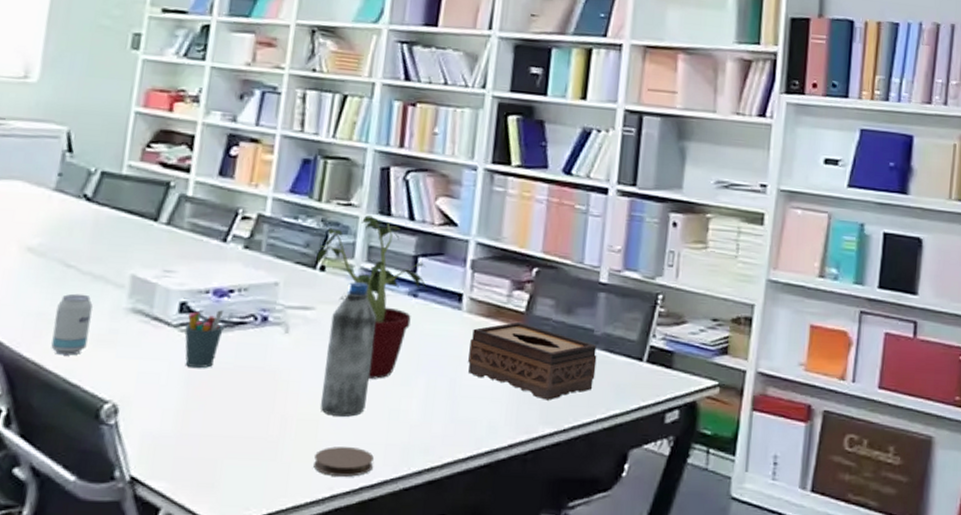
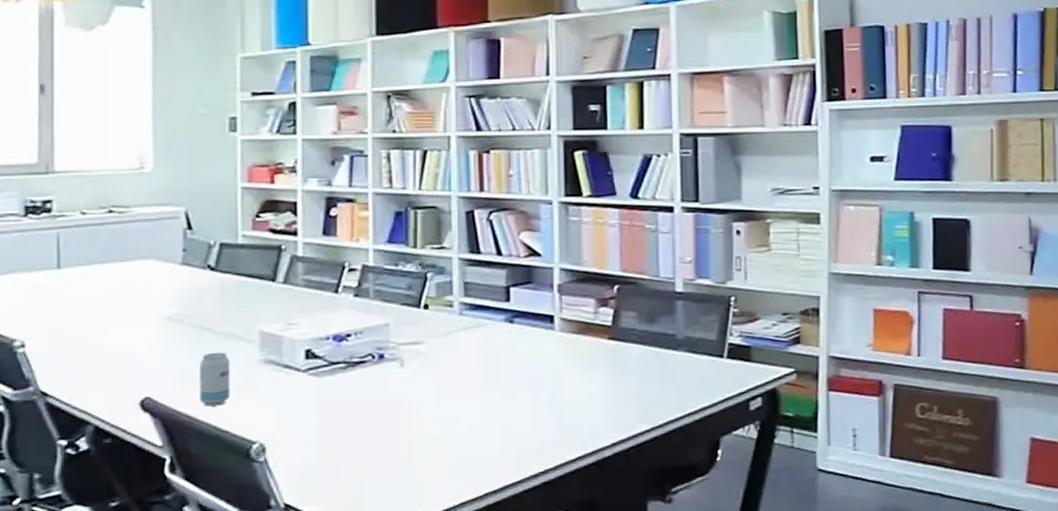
pen holder: present [184,309,225,369] -> none [313,352,346,406]
coaster: present [314,446,375,477] -> none [442,459,495,486]
potted plant: present [316,214,428,379] -> none [419,254,522,399]
water bottle: present [320,282,377,417] -> none [440,315,481,434]
tissue box: present [468,321,597,400] -> none [566,334,682,401]

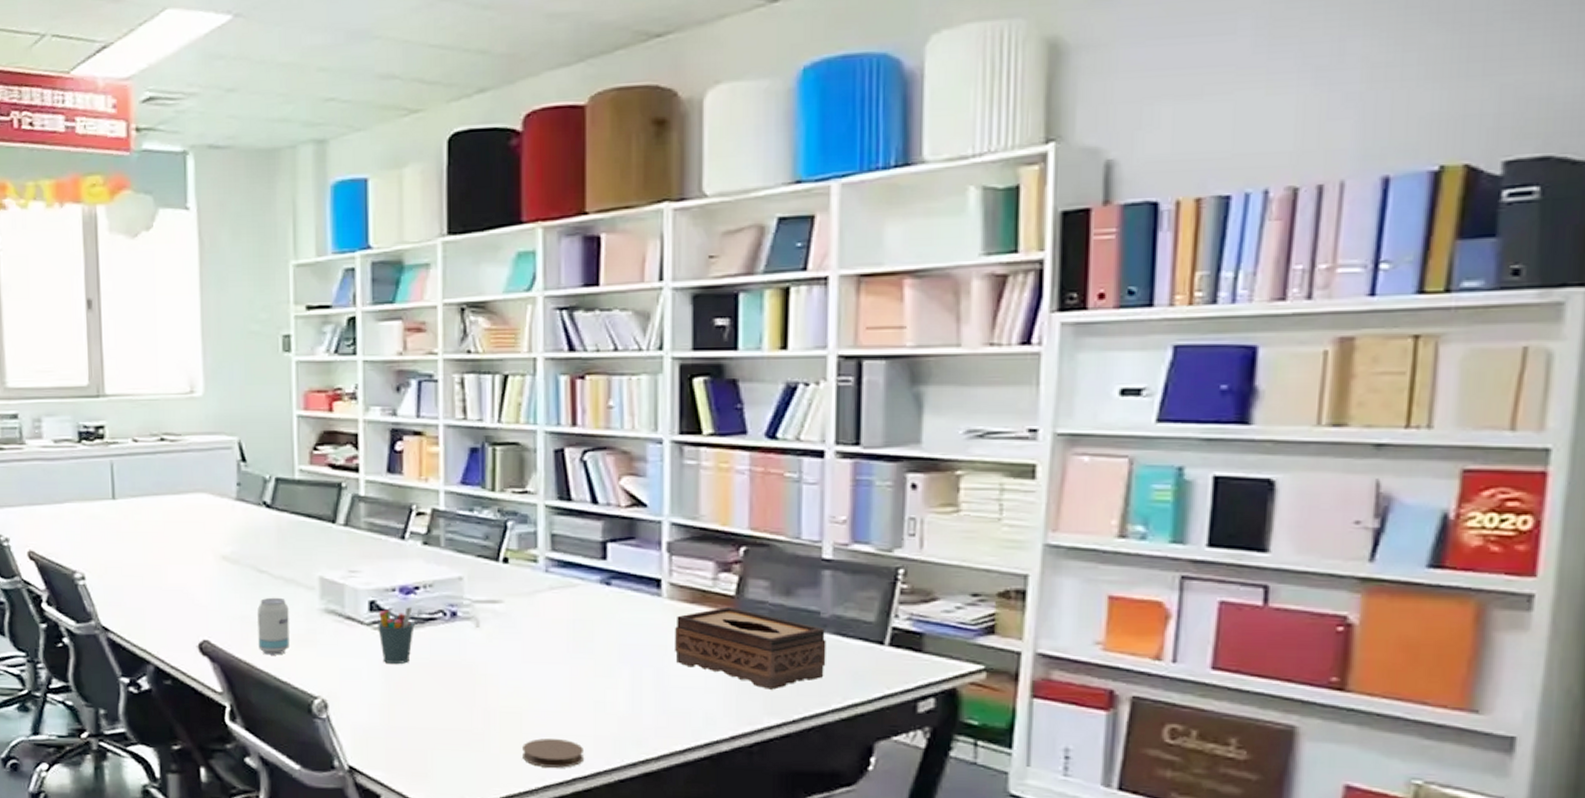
pen holder: none [313,352,346,406] -> present [378,606,415,665]
coaster: none [442,459,495,486] -> present [523,738,585,768]
tissue box: none [566,334,682,401] -> present [675,606,826,690]

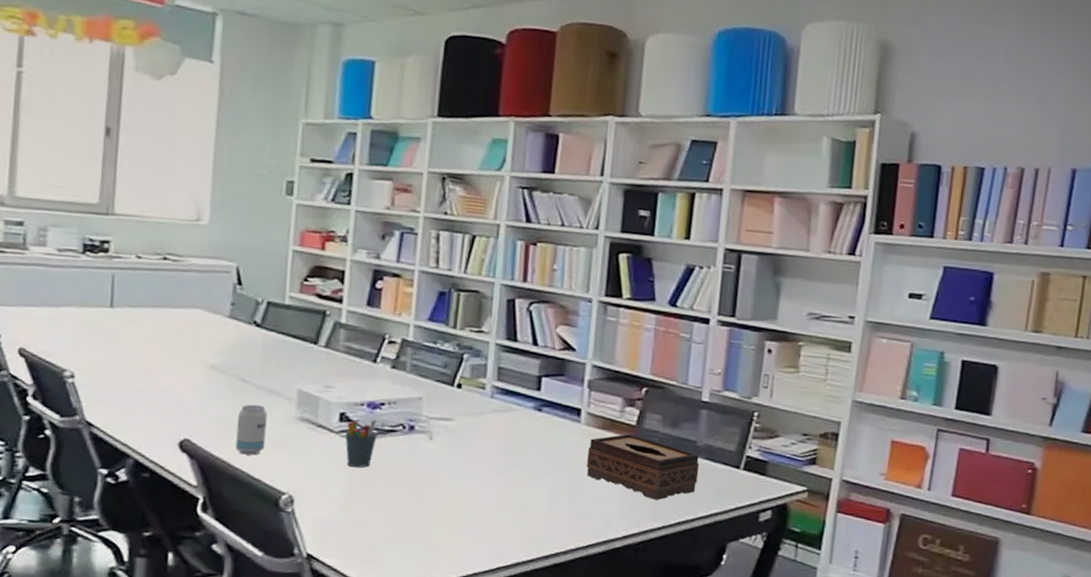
coaster: present [523,738,585,768] -> none [458,534,509,559]

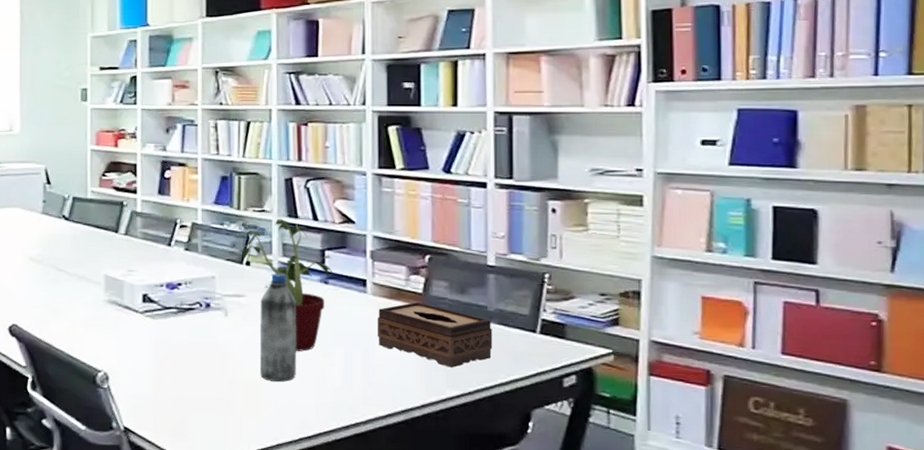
beverage can: present [235,404,267,455] -> none [56,290,80,337]
pen holder: present [345,419,378,468] -> none [149,298,178,345]
potted plant: none [454,340,551,480] -> present [242,218,336,352]
water bottle: none [461,398,508,510] -> present [259,273,297,382]

